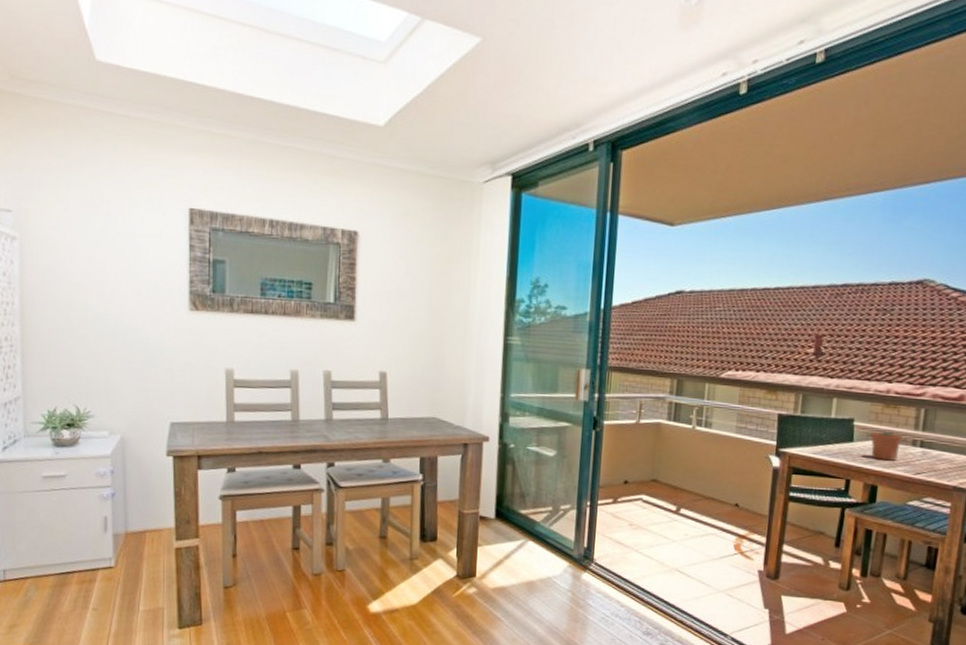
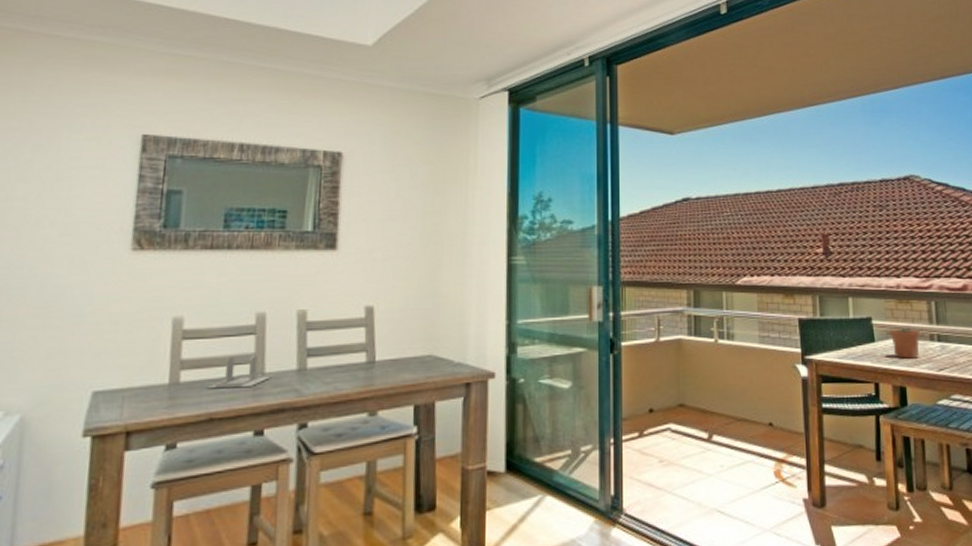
napkin holder: none [255,404,305,431] -> present [207,356,272,389]

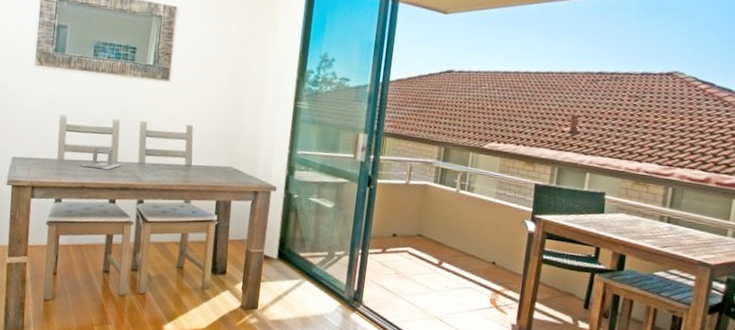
planter: present [889,327,920,359] -> none [620,205,651,234]

